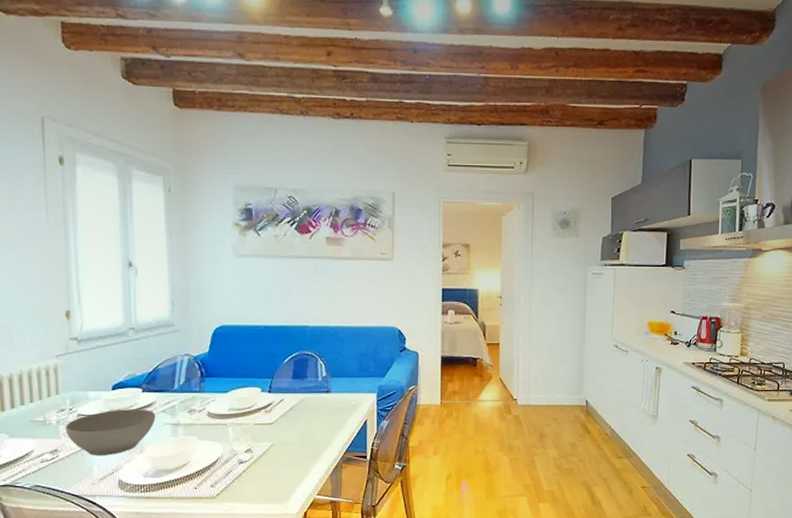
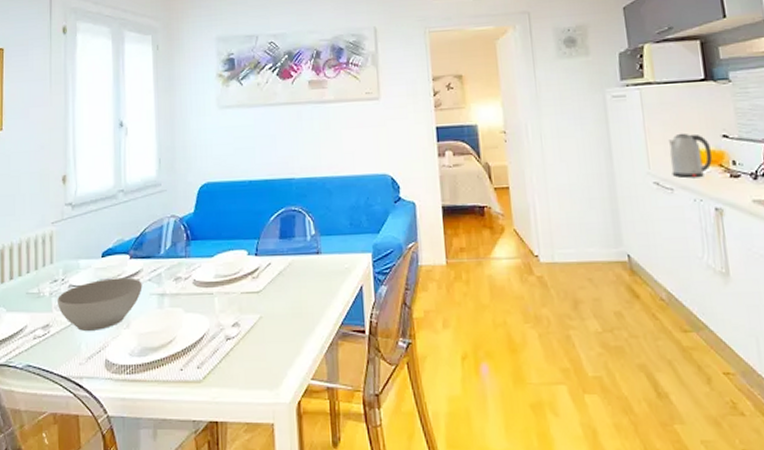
kettle: none [629,307,660,344] -> present [669,133,712,179]

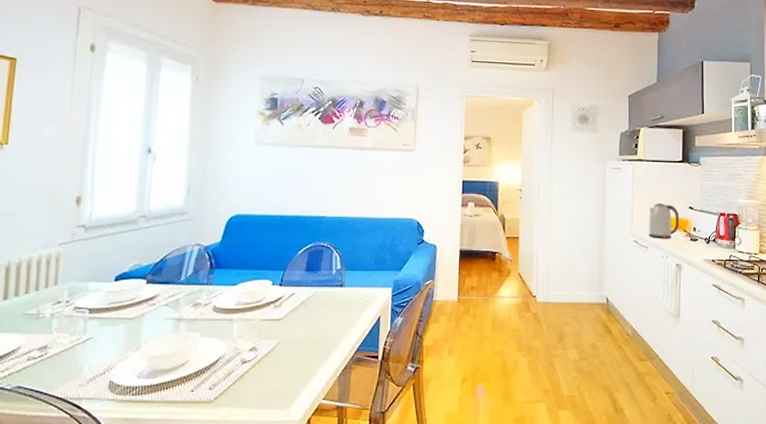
bowl: present [58,277,143,331] -> none [59,302,158,353]

